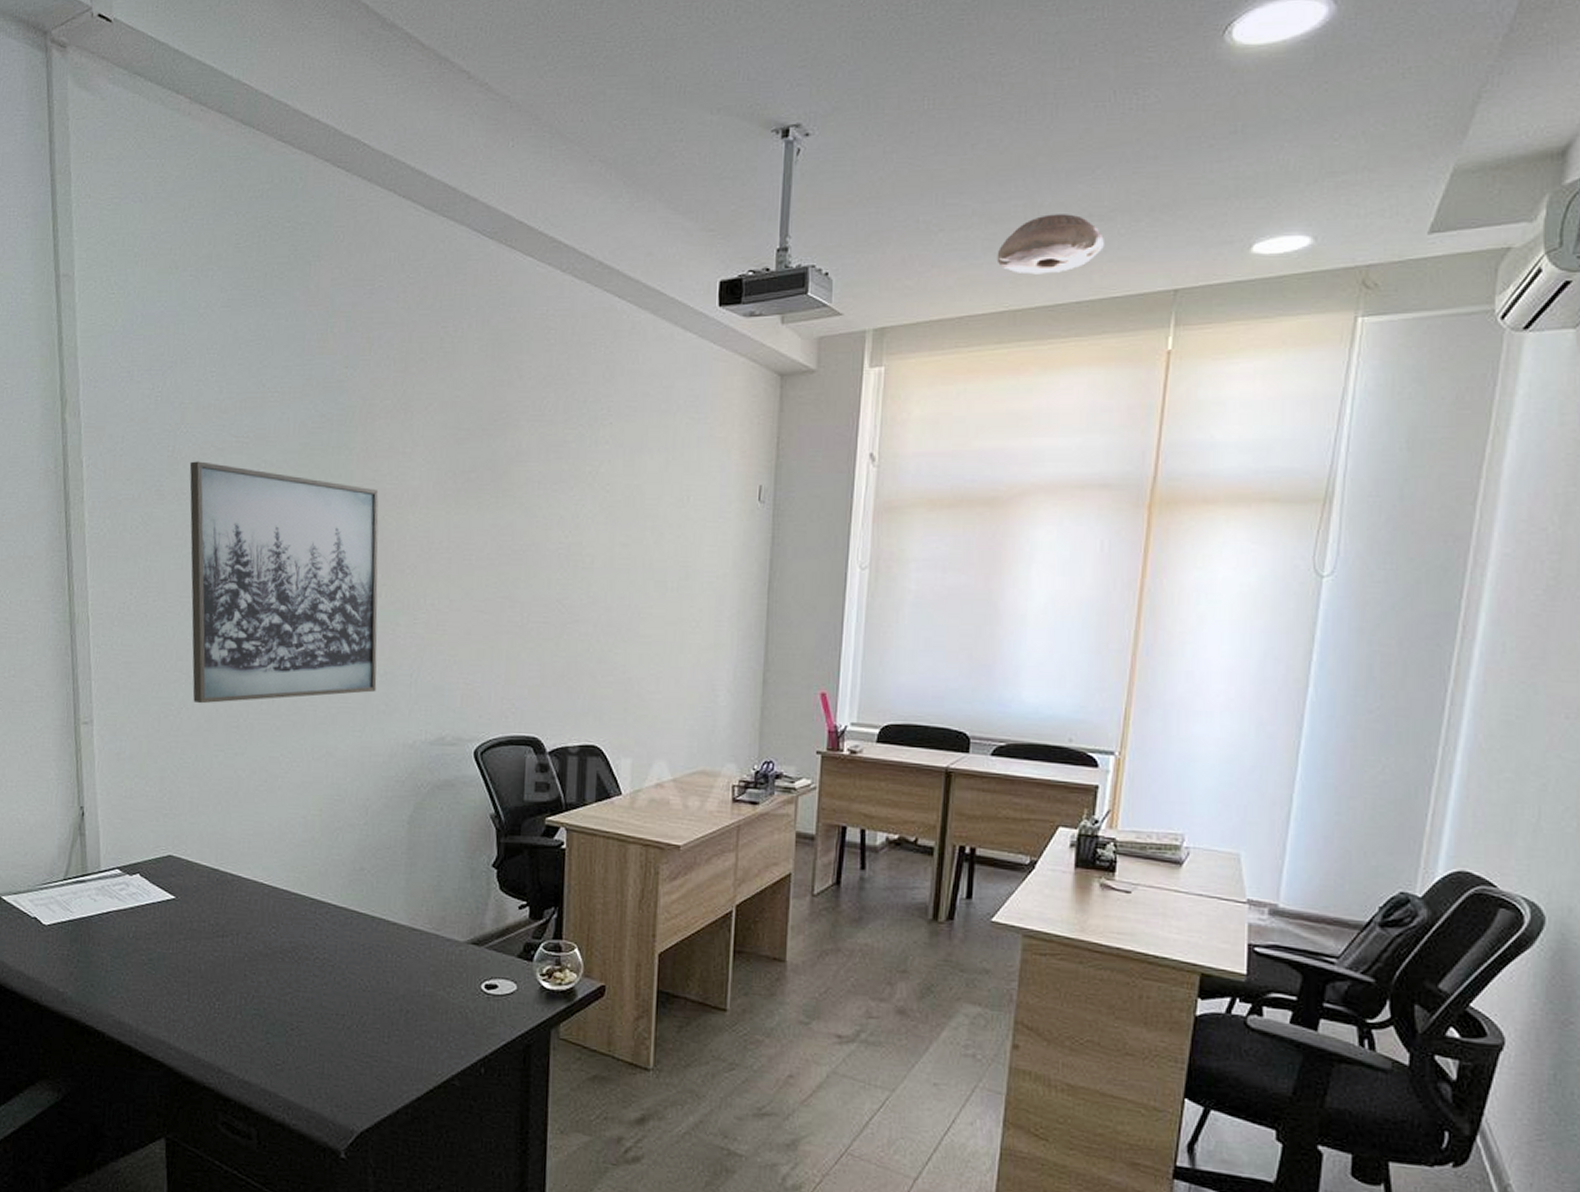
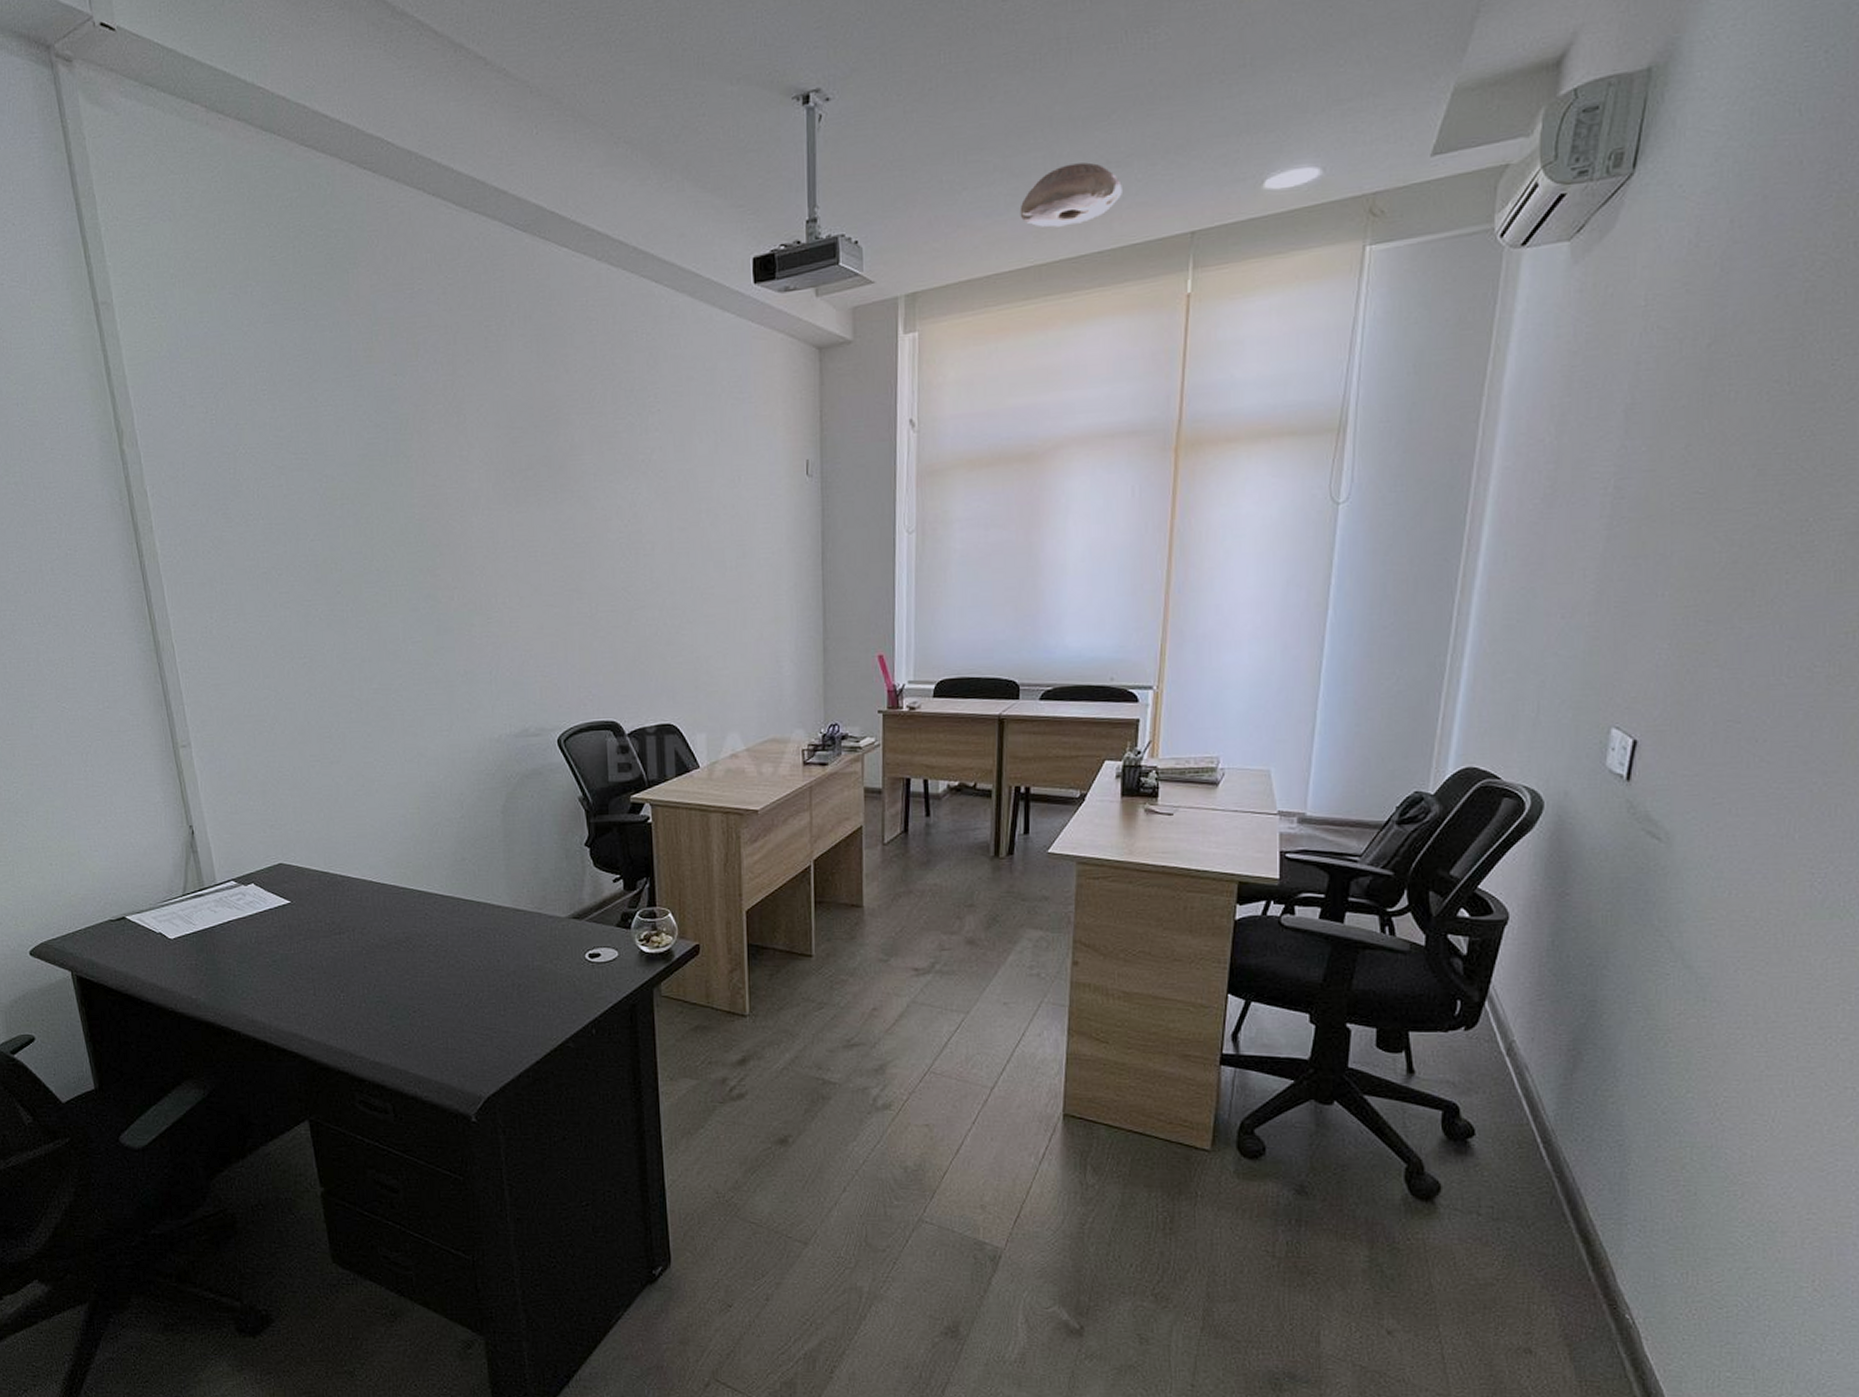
wall art: present [189,461,379,704] -> none [252,481,459,718]

